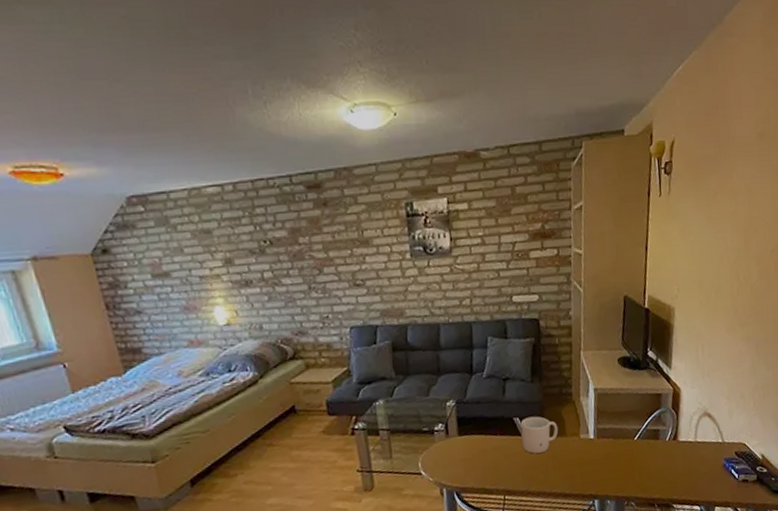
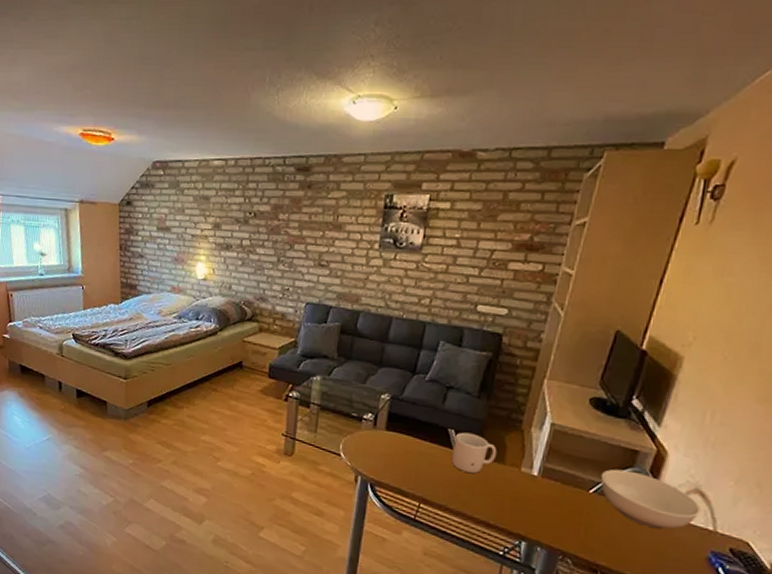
bowl: none [639,411,712,455] -> present [600,469,702,529]

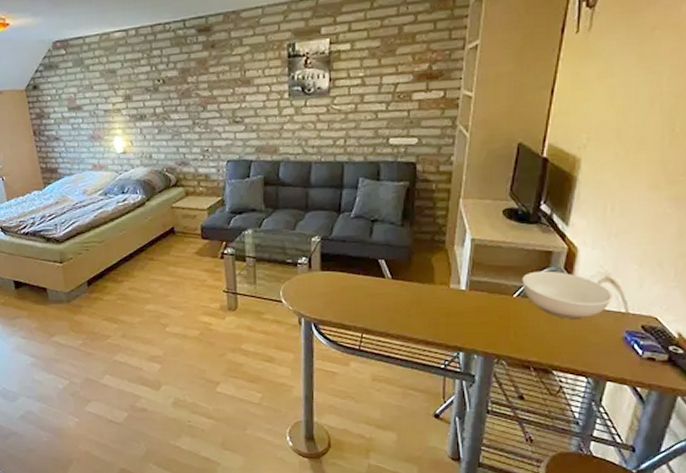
mug: present [451,432,497,474] -> none [385,260,426,298]

